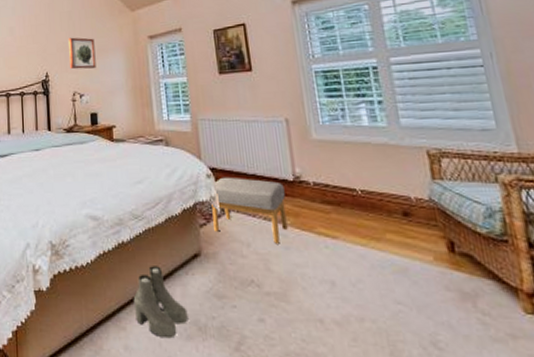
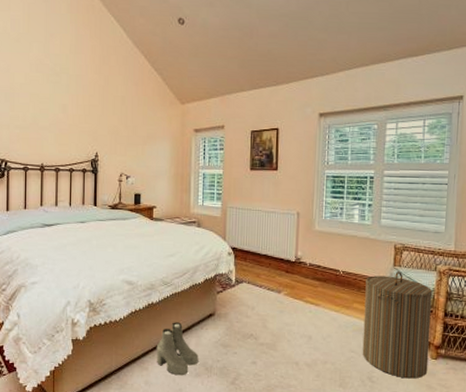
wall art: present [67,37,96,69] -> none [118,122,144,153]
footstool: present [212,177,288,244] -> none [228,255,287,308]
laundry hamper: none [396,186,525,345] -> present [362,271,433,379]

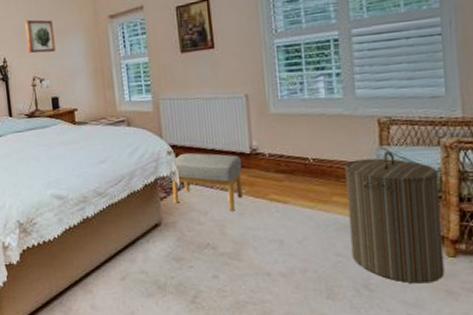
wall art: none [118,122,144,153] -> present [24,19,56,54]
boots: present [156,322,199,376] -> none [98,236,149,297]
footstool: none [228,255,287,308] -> present [172,152,243,211]

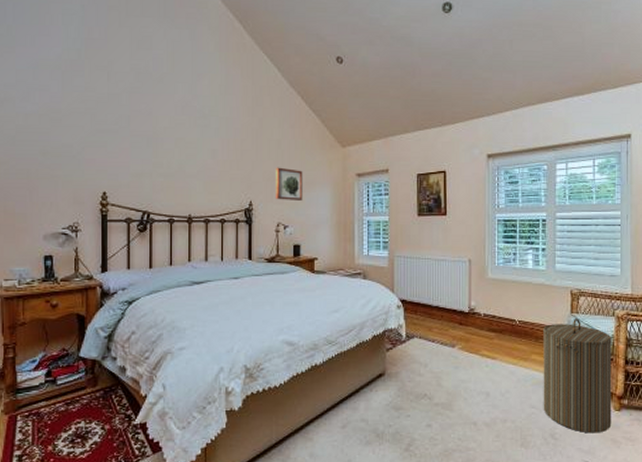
footstool: present [172,152,243,211] -> none [399,308,460,364]

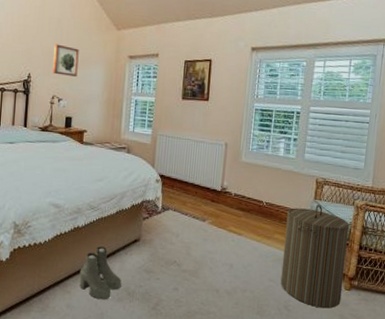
boots: none [321,385,369,445] -> present [79,246,122,300]

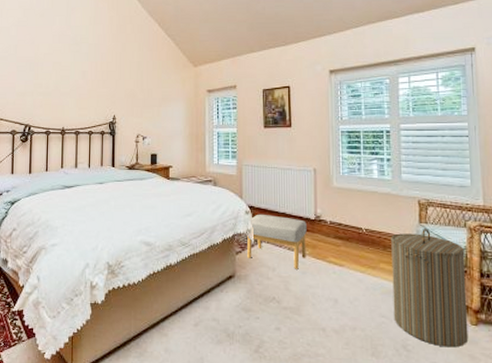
wall art: present [52,44,79,77] -> none [135,85,159,114]
boots: present [79,246,122,300] -> none [175,284,220,343]
footstool: none [154,183,213,236] -> present [247,214,307,269]

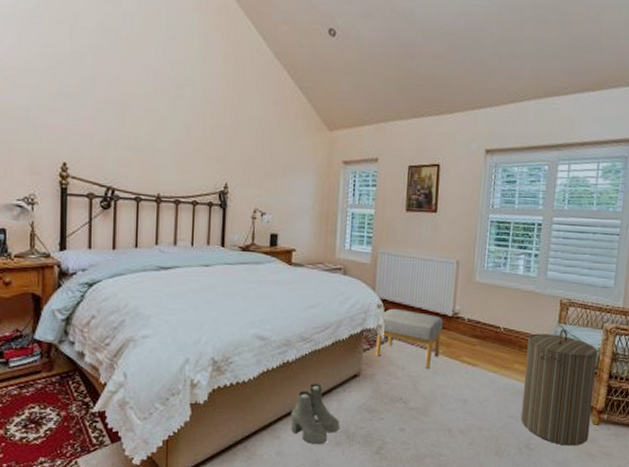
boots: none [175,284,220,343] -> present [290,383,340,445]

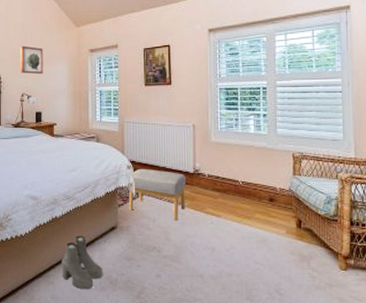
wall art: none [252,148,285,186] -> present [19,45,43,74]
laundry hamper: present [520,329,598,446] -> none [266,180,338,291]

